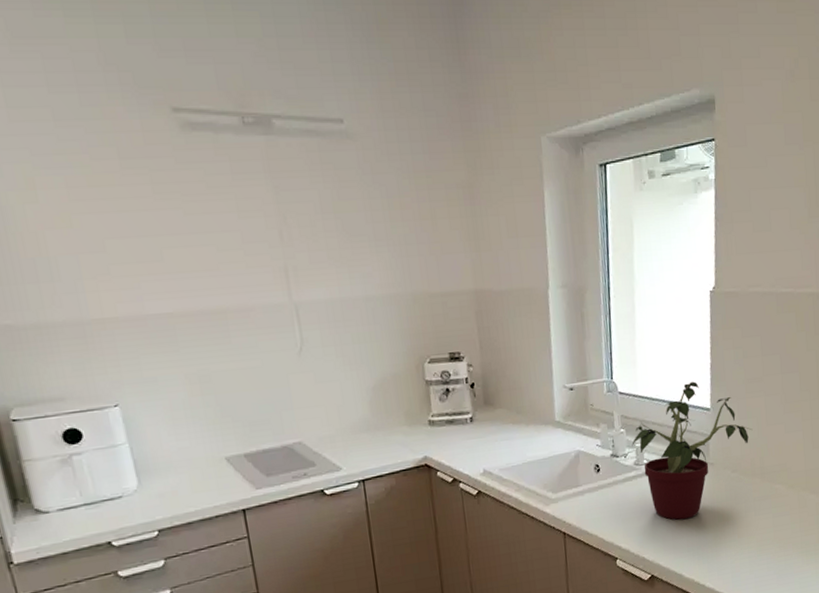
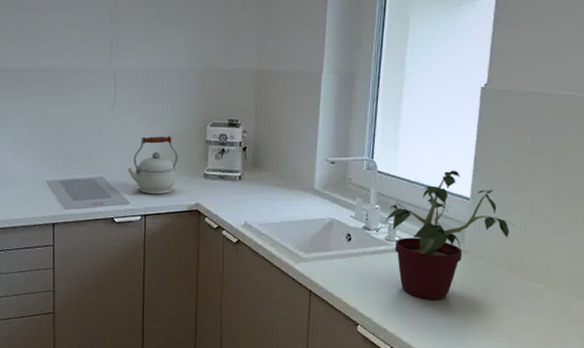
kettle: none [332,380,396,454] -> present [127,135,179,195]

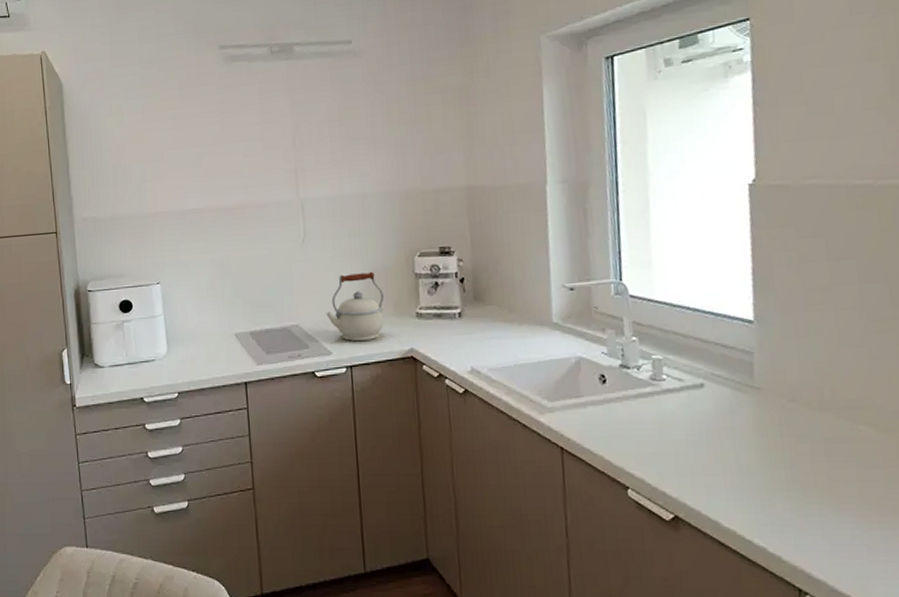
potted plant: present [385,170,515,301] -> none [646,287,818,453]

